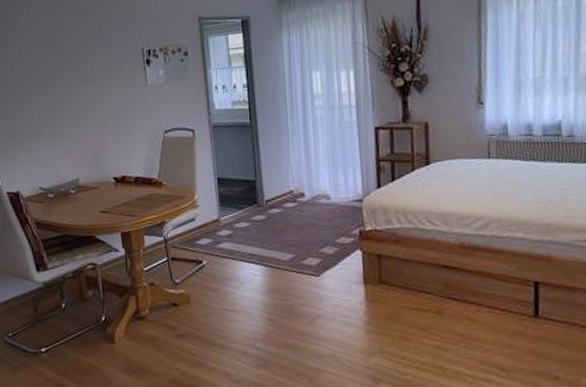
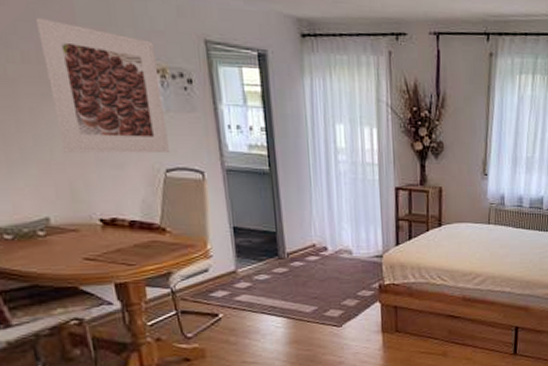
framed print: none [81,24,168,125] -> present [36,17,169,154]

